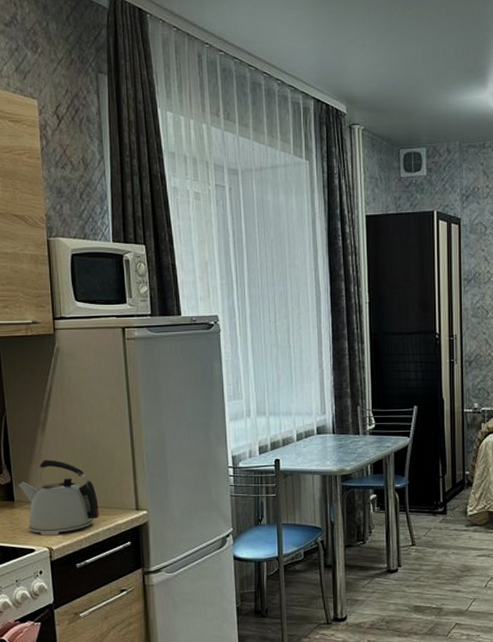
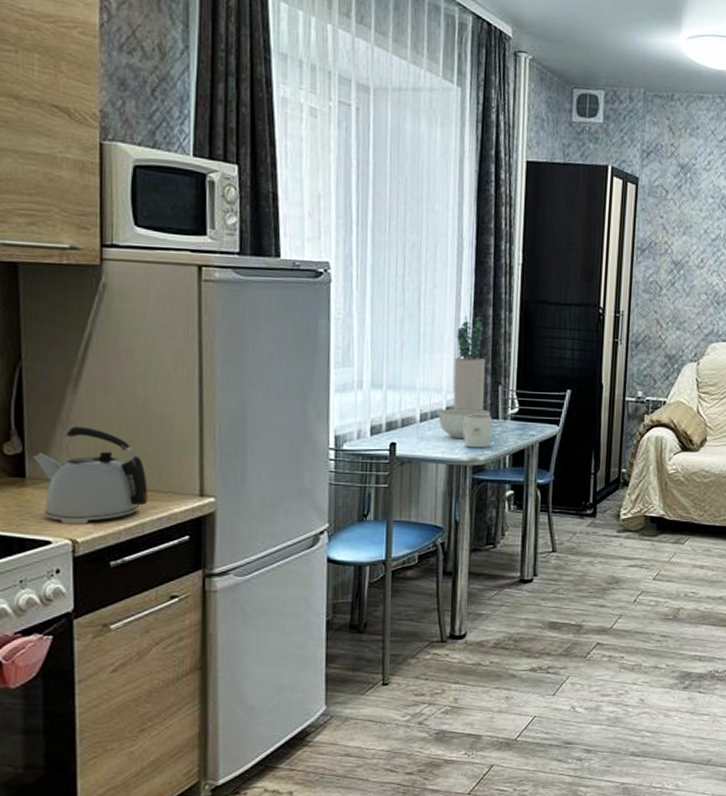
bowl: none [311,427,352,454] -> present [438,408,490,439]
vase: none [320,347,347,429] -> present [453,313,486,411]
mug: none [332,432,364,460] -> present [463,414,504,449]

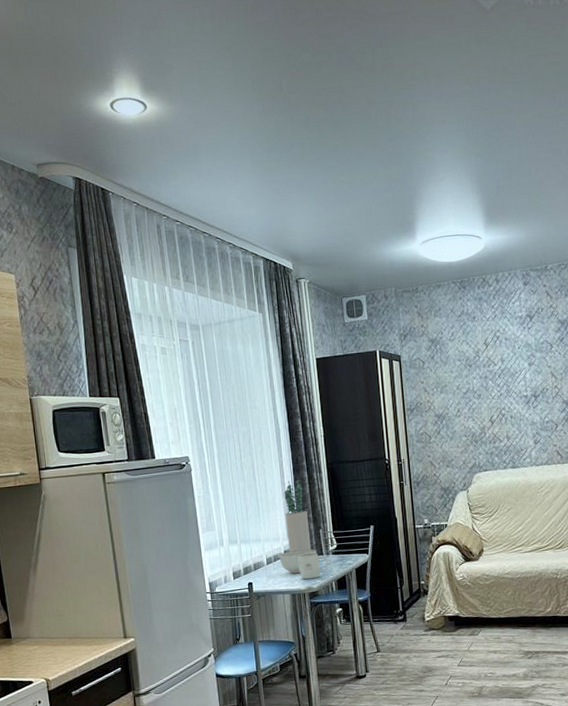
kettle: present [33,426,148,524] -> none [15,597,91,668]

